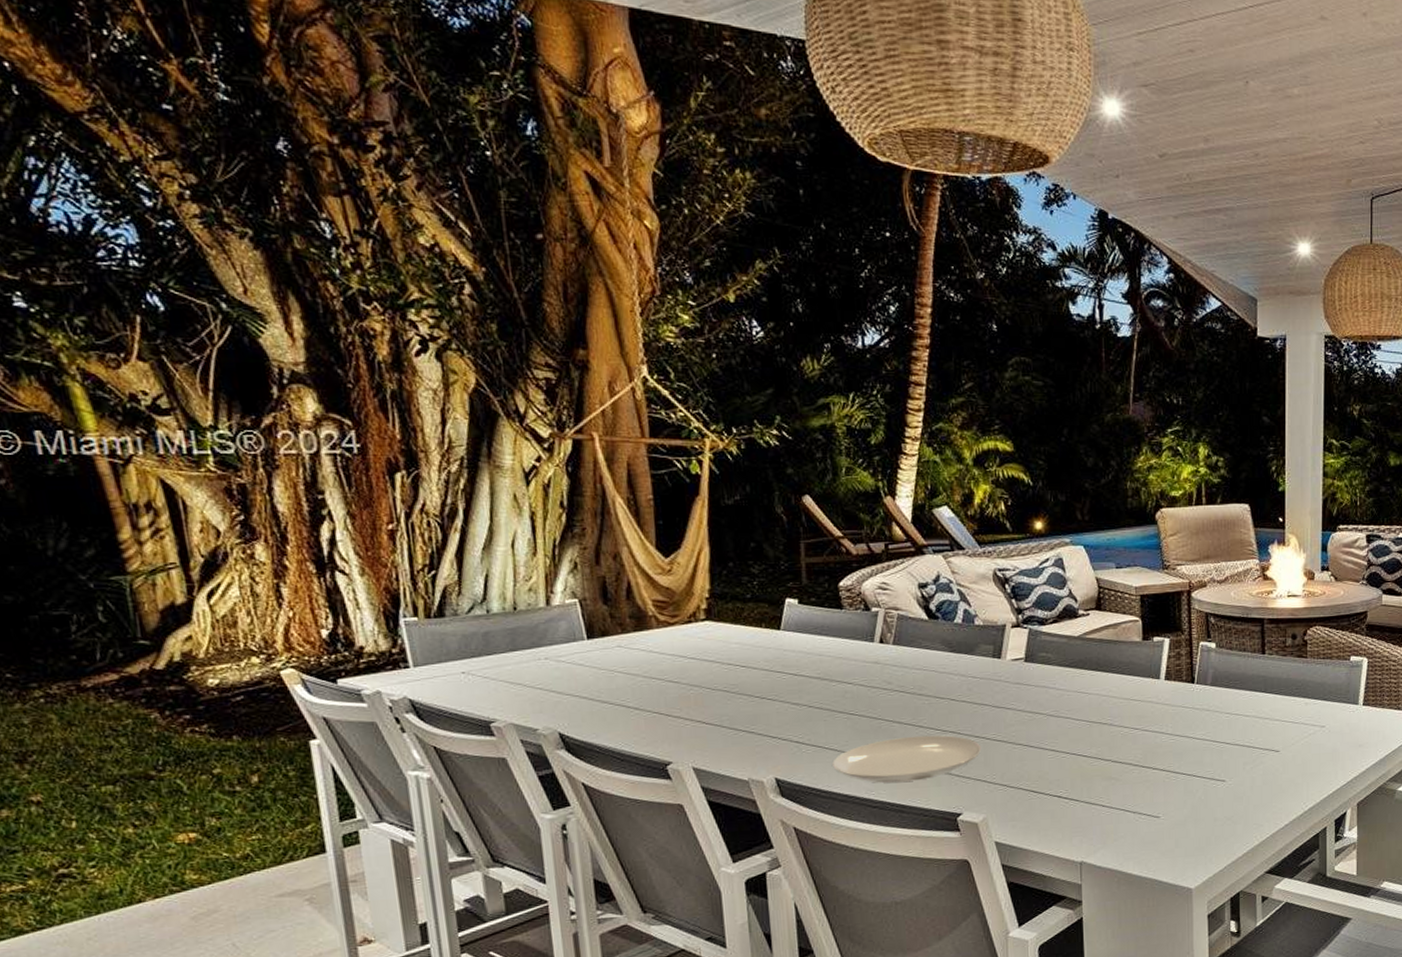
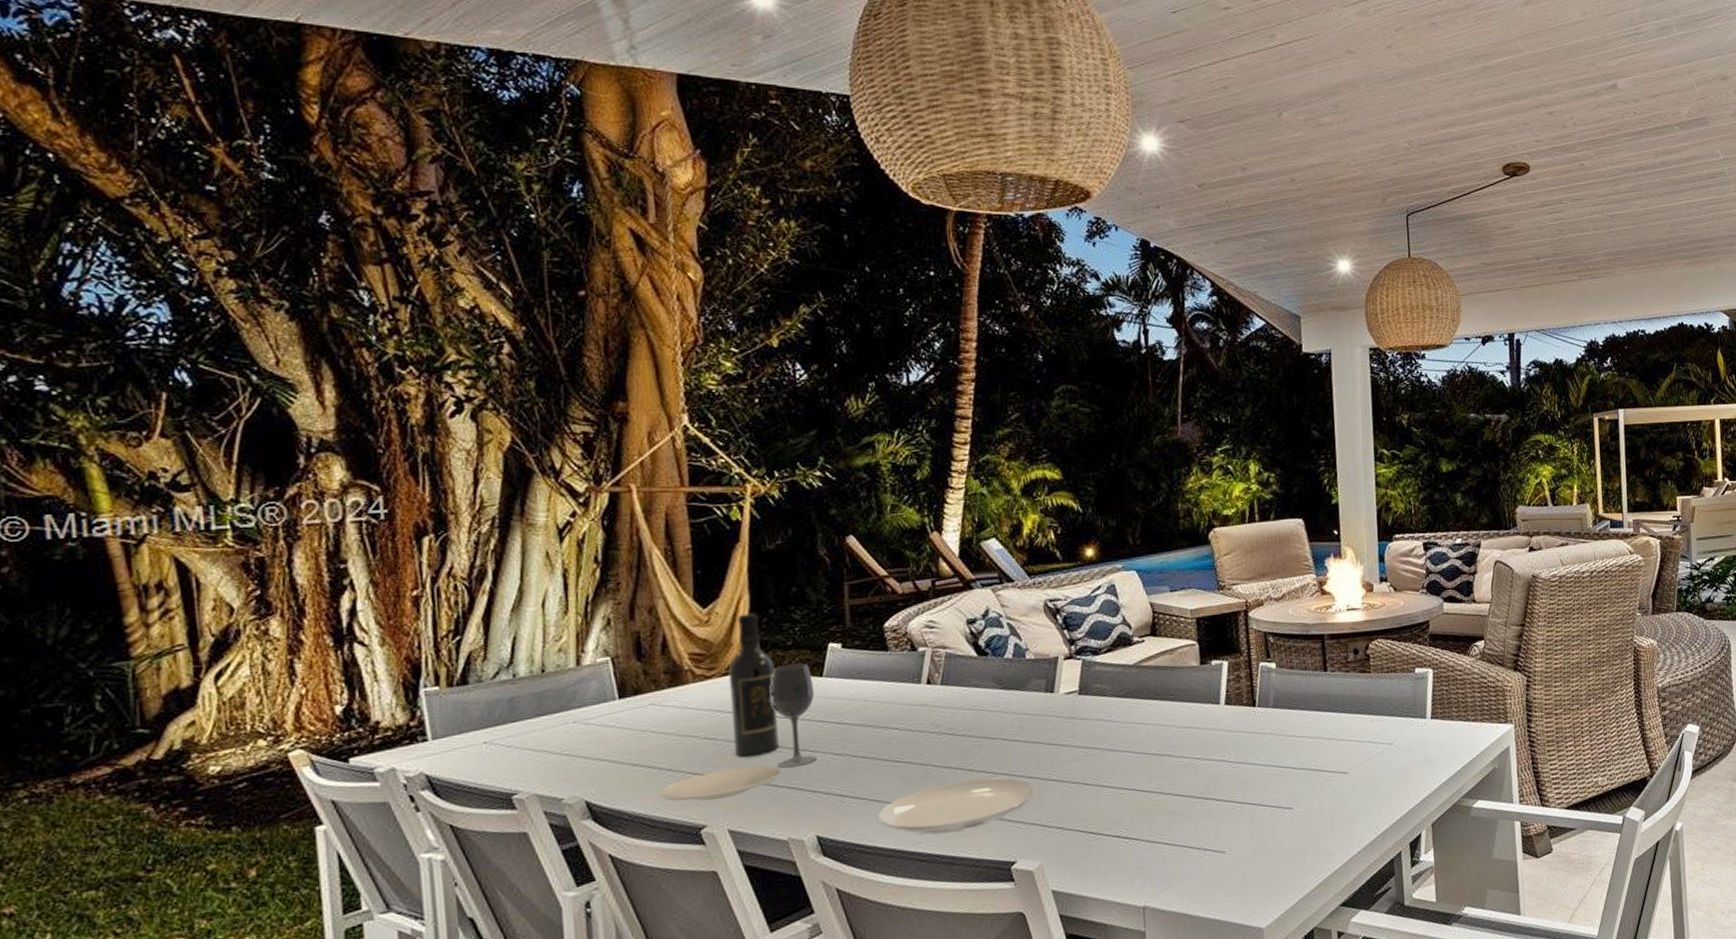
plate: none [628,709,742,739] -> present [660,765,782,802]
wine bottle: none [690,565,740,702] -> present [728,613,779,758]
wine glass: none [730,616,776,715] -> present [770,663,818,769]

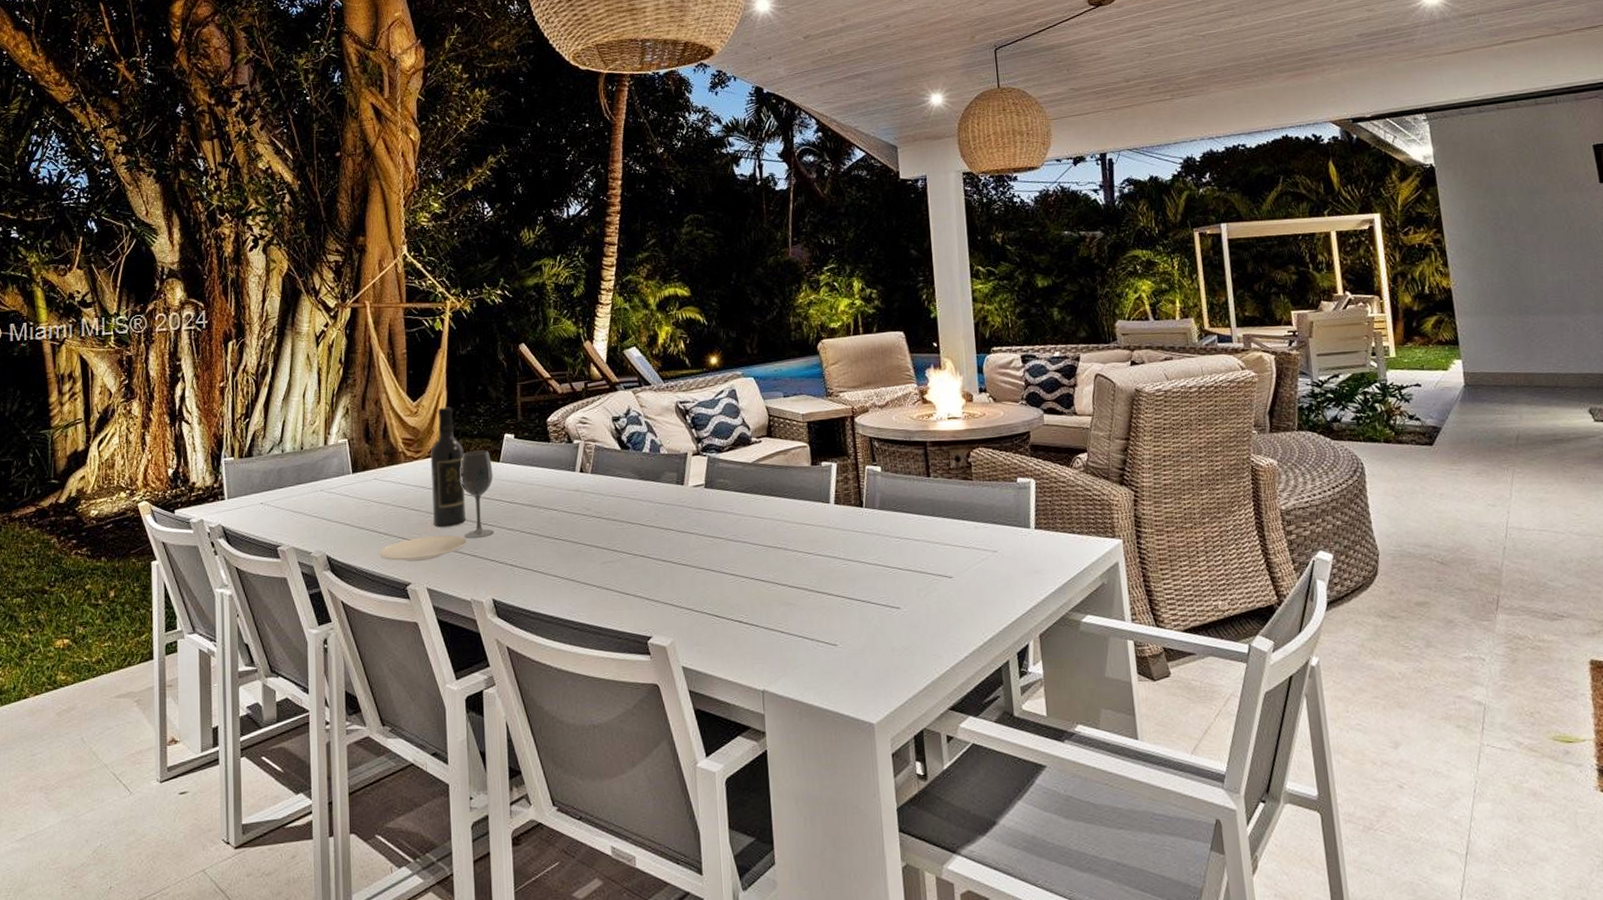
plate: present [878,778,1036,834] -> none [540,559,668,605]

